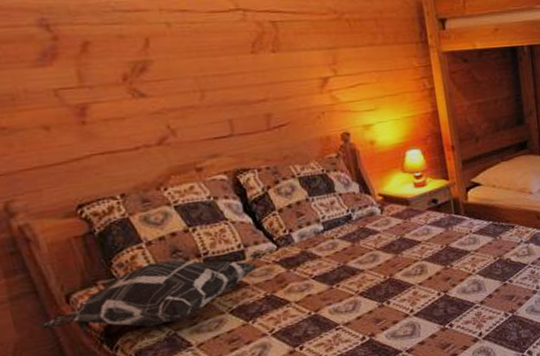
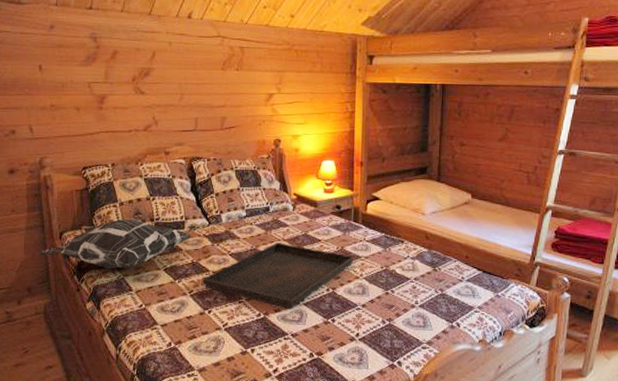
serving tray: none [283,252,463,324] -> present [202,243,354,309]

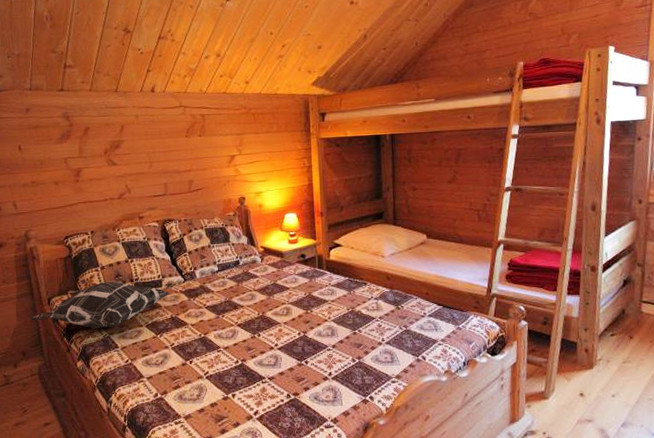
serving tray: present [202,243,354,309] -> none [182,293,322,355]

